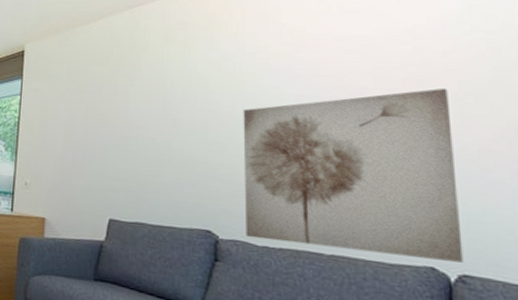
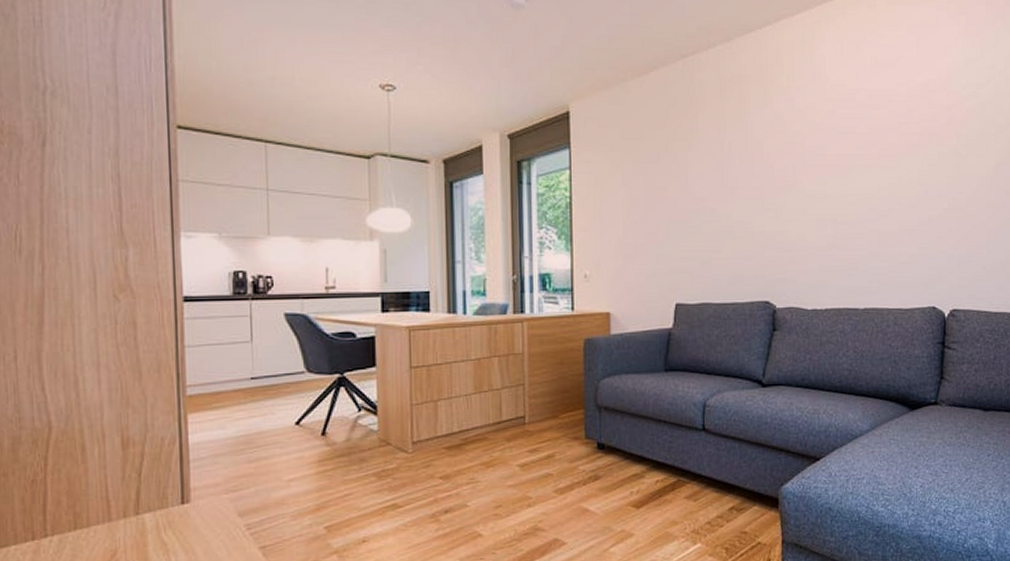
wall art: present [243,87,464,263] -> none [794,141,954,303]

